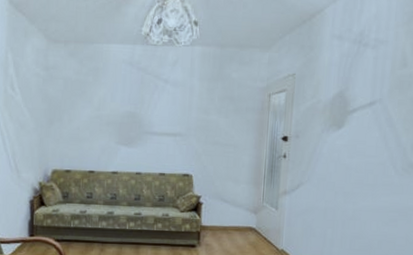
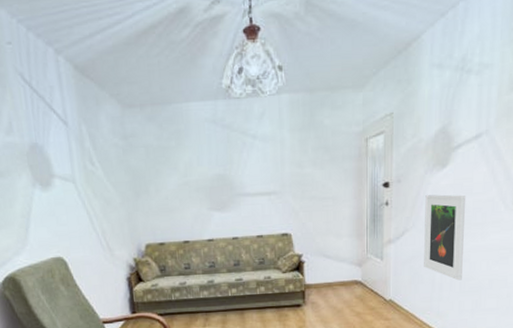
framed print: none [316,152,358,238] -> present [424,194,465,281]

